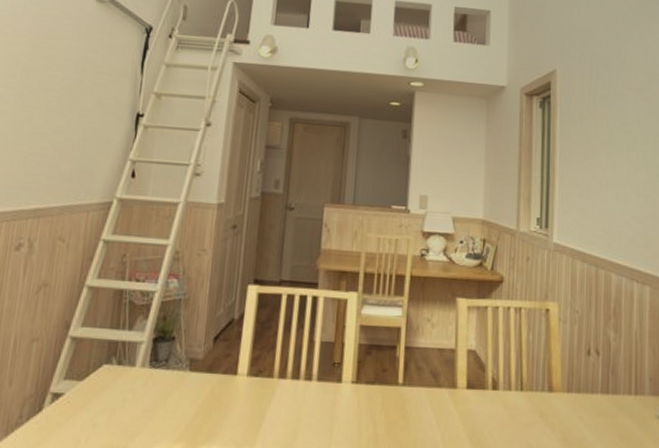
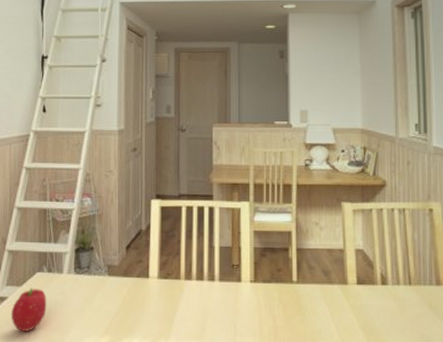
fruit: none [65,382,113,436] -> present [11,287,47,332]

